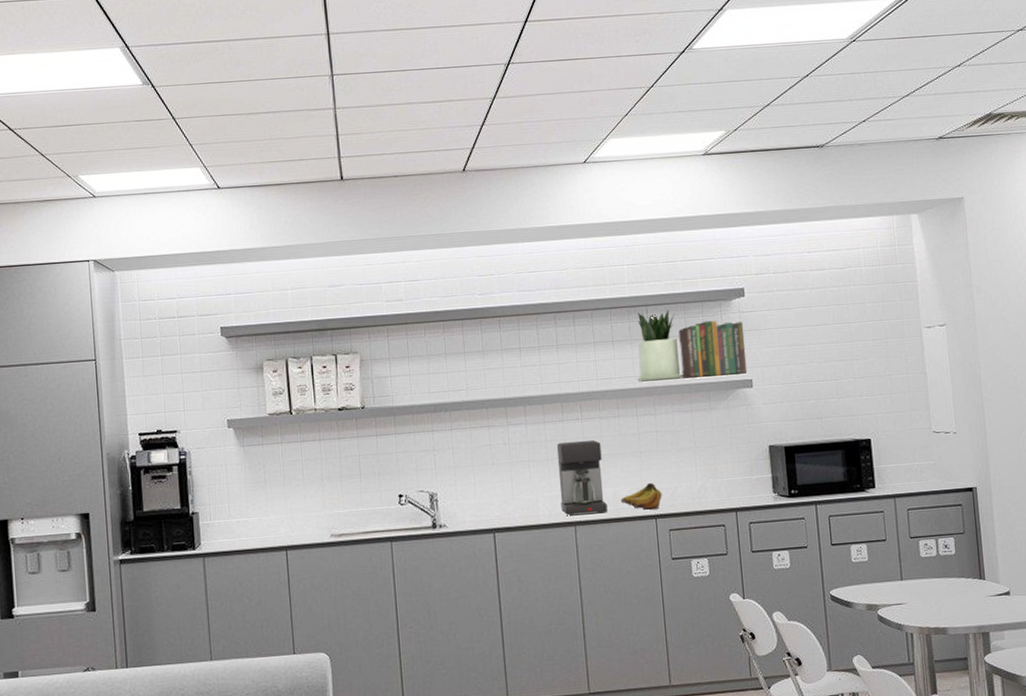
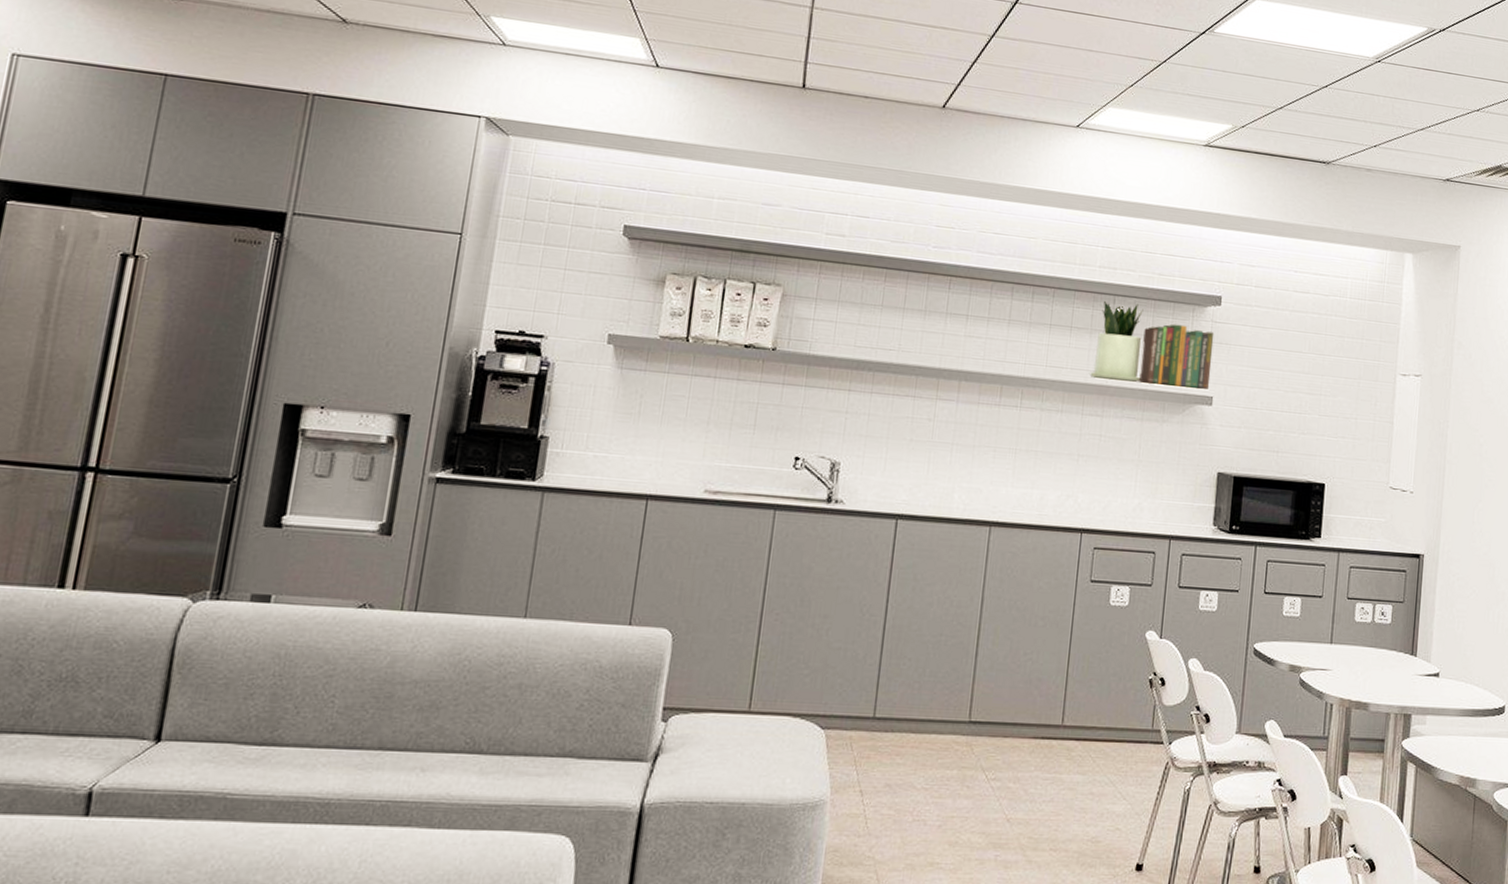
coffee maker: present [557,439,608,516] -> none [978,429,1037,517]
fruit: present [621,482,662,510] -> none [1046,491,1093,522]

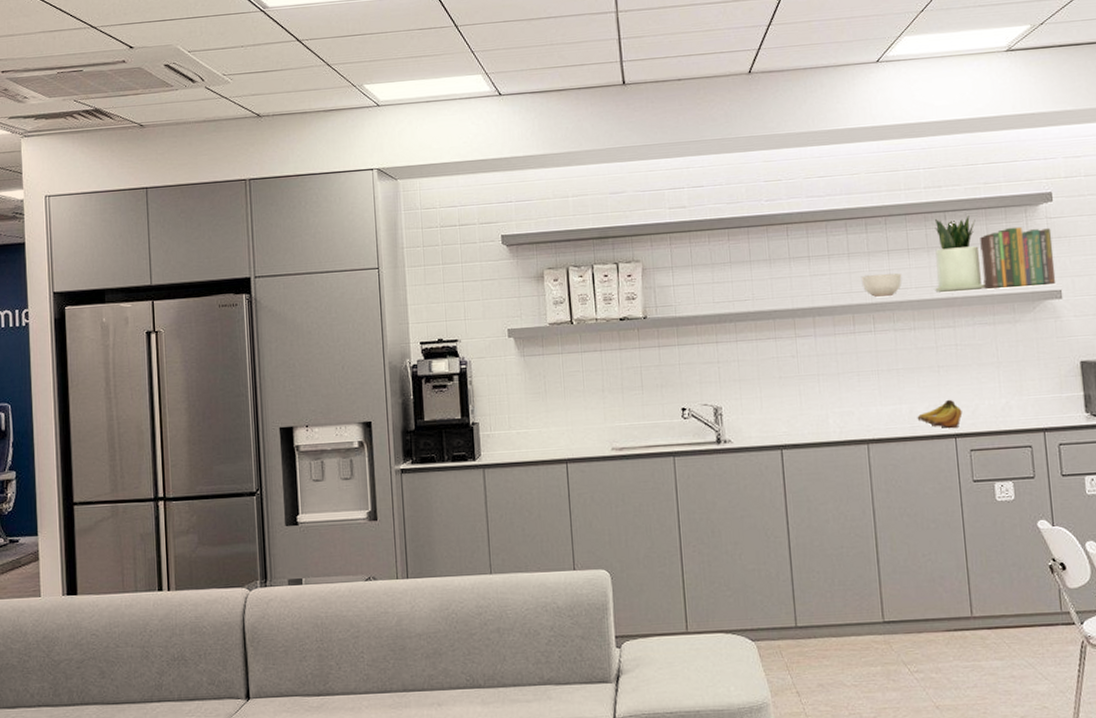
bowl: none [1017,346,1060,373] -> present [861,273,902,297]
fruit: none [1046,491,1093,522] -> present [917,399,963,428]

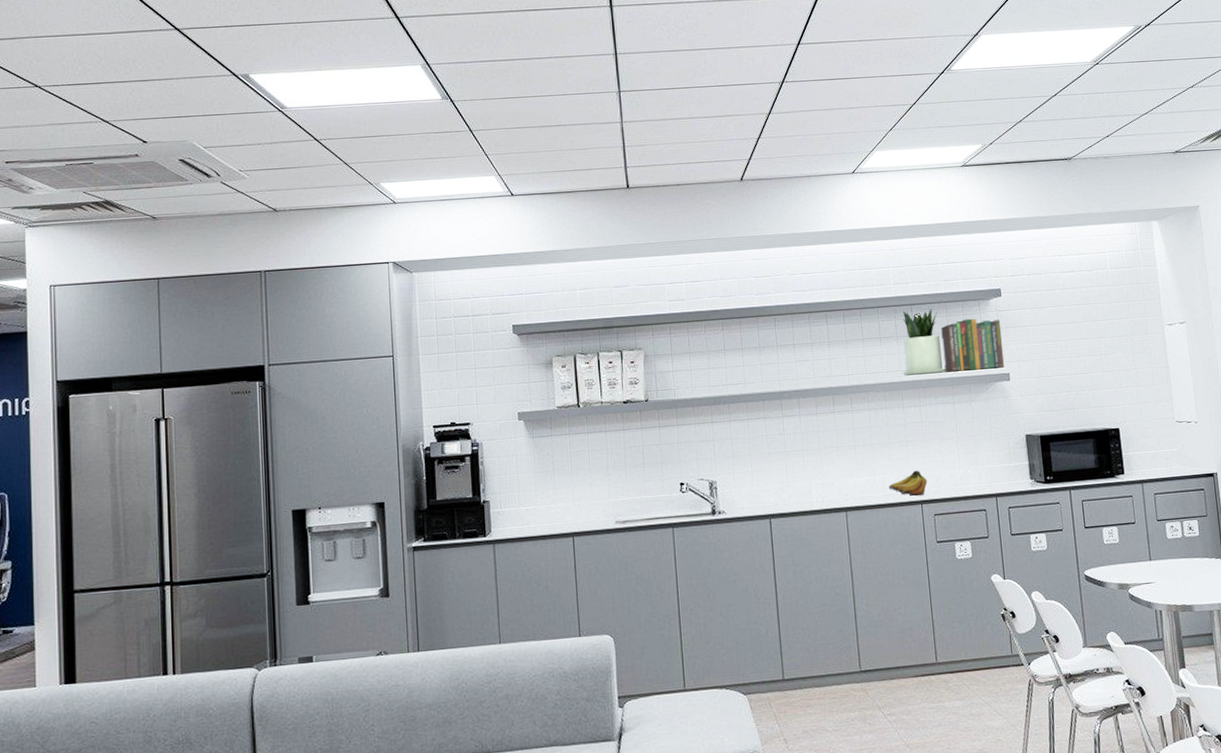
bowl: present [861,273,902,297] -> none [839,359,875,380]

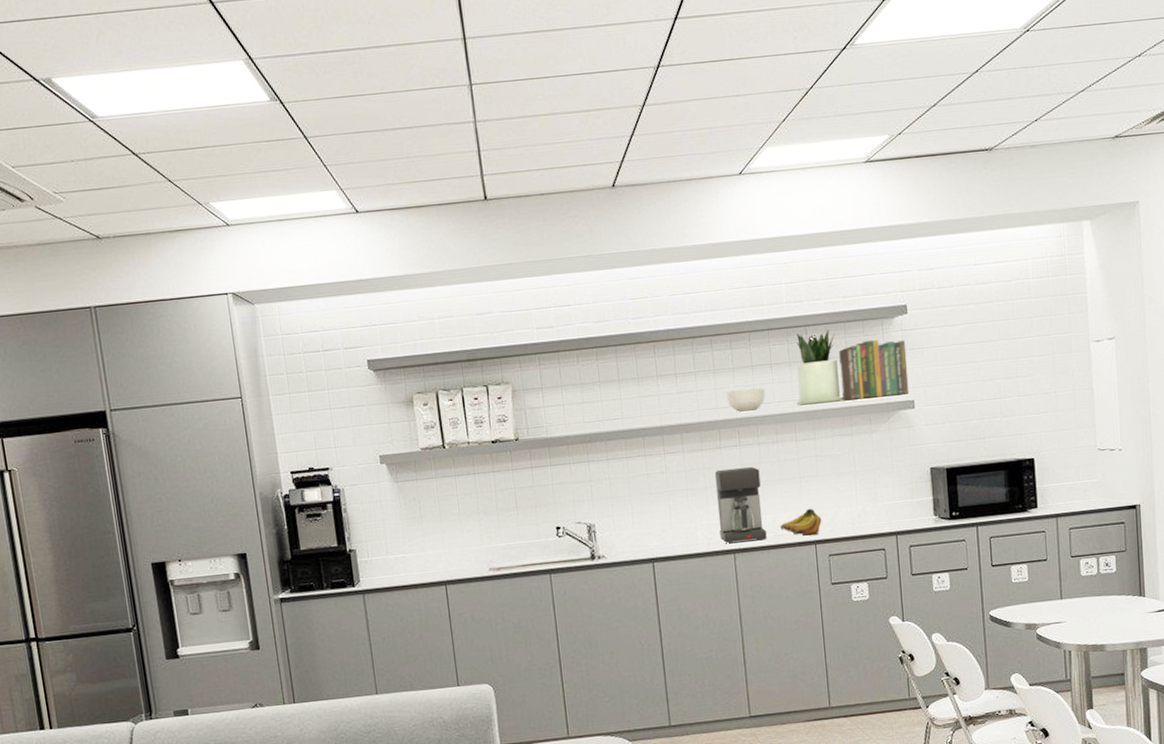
coffee maker: none [829,430,876,502] -> present [715,466,767,544]
bowl: none [839,359,875,380] -> present [726,388,766,412]

